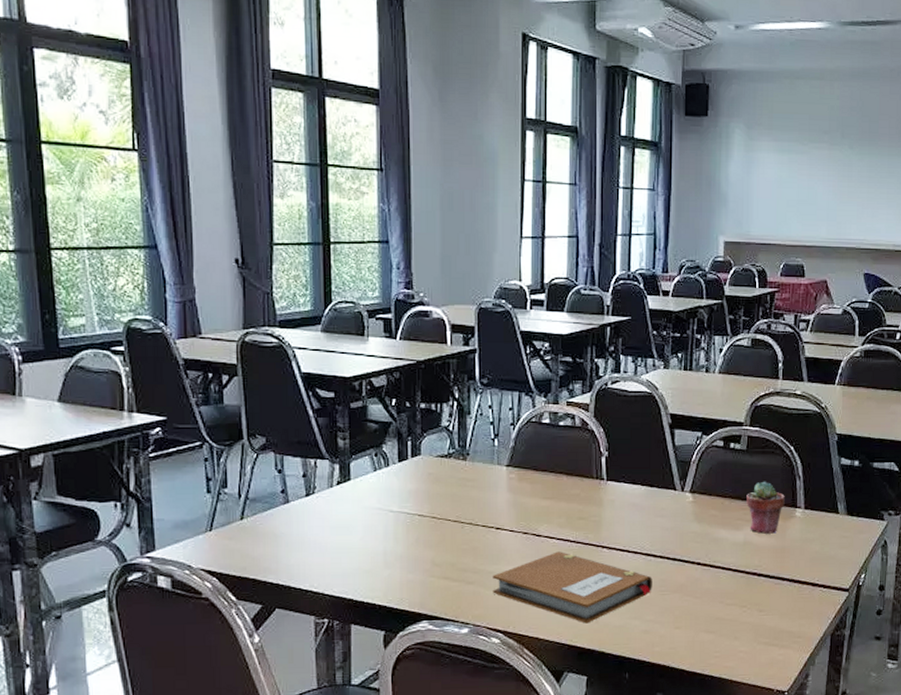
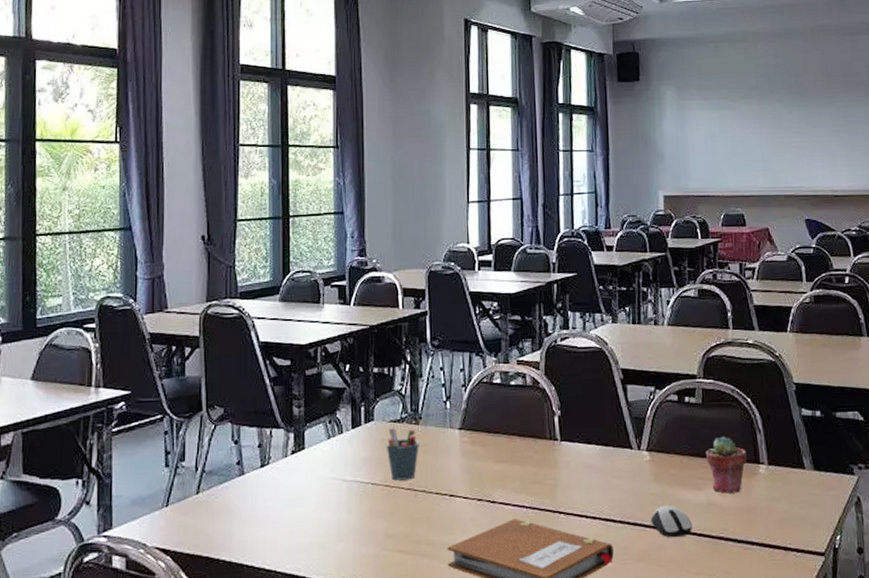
pen holder: none [433,462,467,513] -> present [386,427,419,481]
computer mouse: none [689,544,728,572] -> present [650,506,692,538]

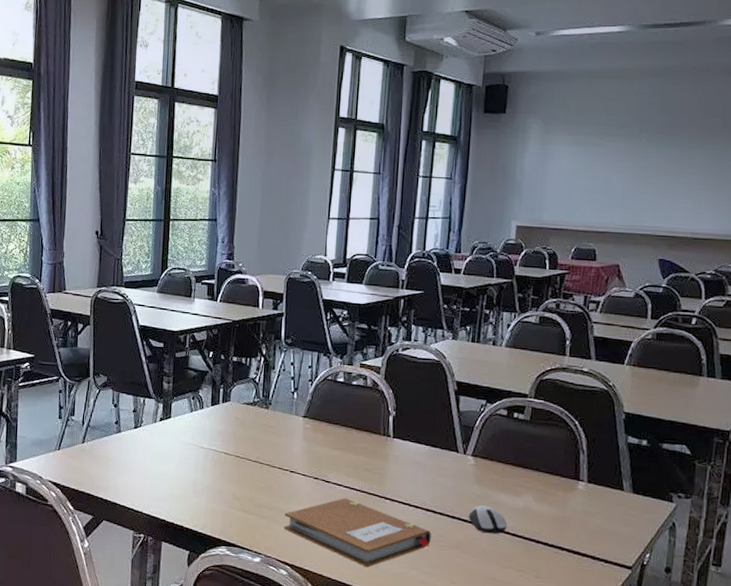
pen holder: present [386,427,419,481] -> none [239,408,268,454]
potted succulent: present [706,436,747,493] -> none [528,452,568,504]

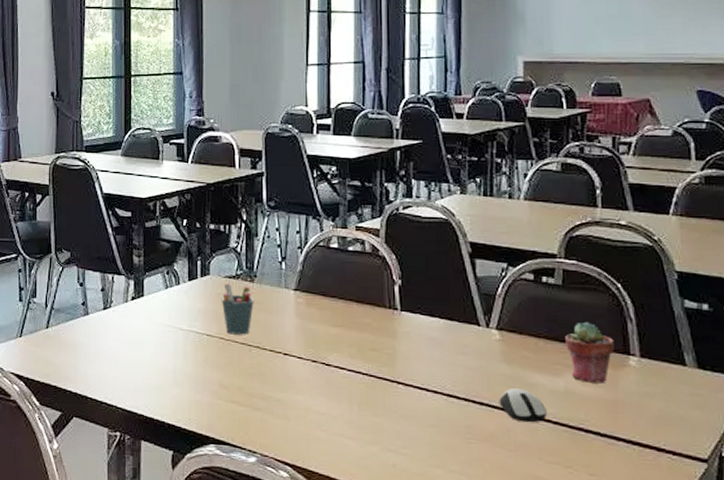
pen holder: none [239,408,268,454] -> present [221,282,254,335]
notebook: present [284,498,431,568] -> none [280,384,456,467]
potted succulent: none [528,452,568,504] -> present [565,321,614,384]

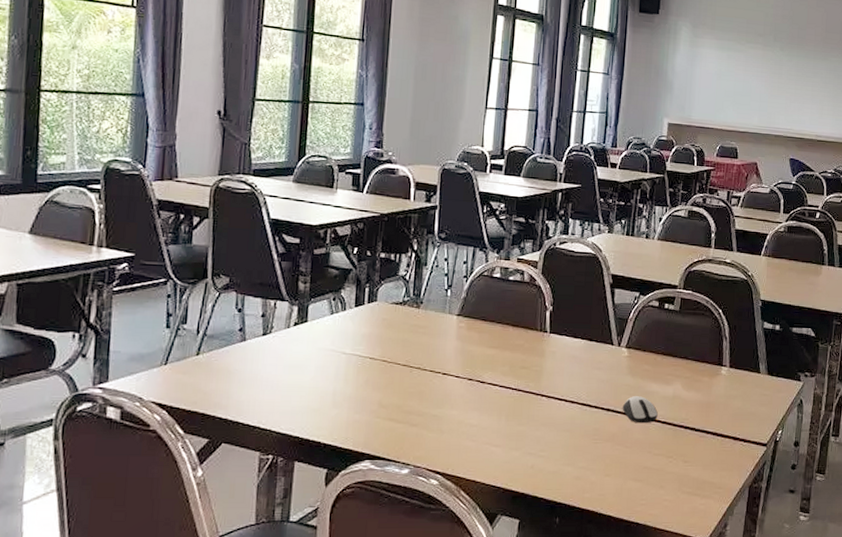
pen holder: present [221,282,254,335] -> none [386,308,419,357]
potted succulent: present [565,321,614,384] -> none [677,340,712,389]

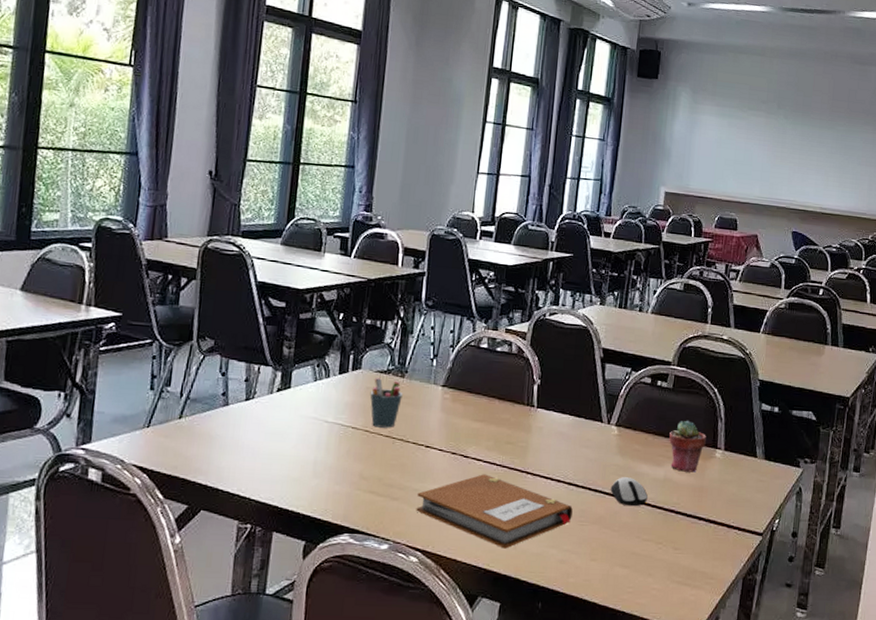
pen holder: none [386,308,419,357] -> present [370,377,403,428]
notebook: none [435,398,587,468] -> present [416,474,573,549]
potted succulent: none [677,340,712,389] -> present [669,420,706,473]

